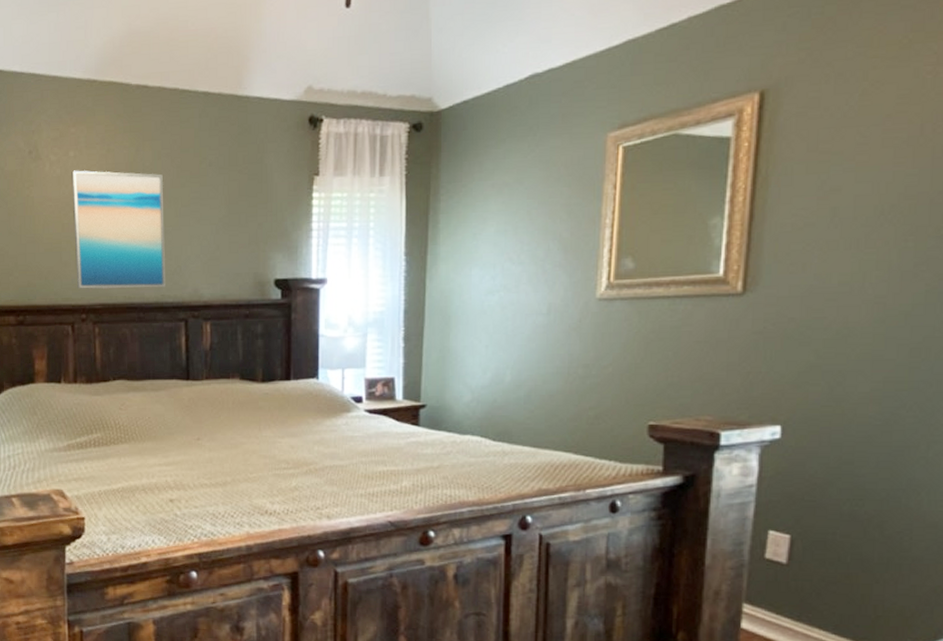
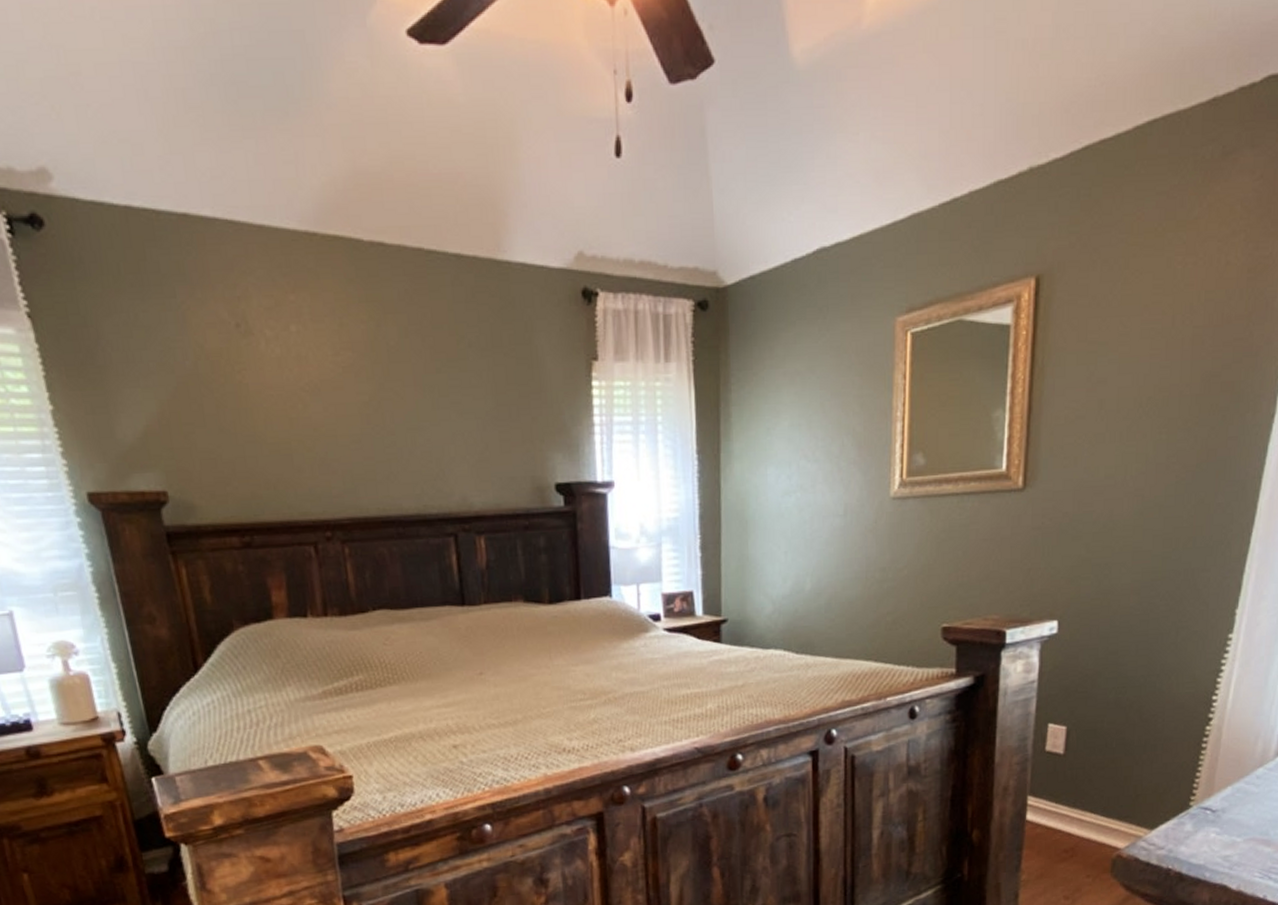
wall art: present [71,170,165,289] -> none [295,349,427,501]

